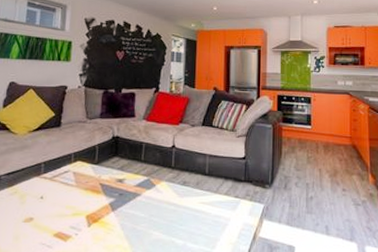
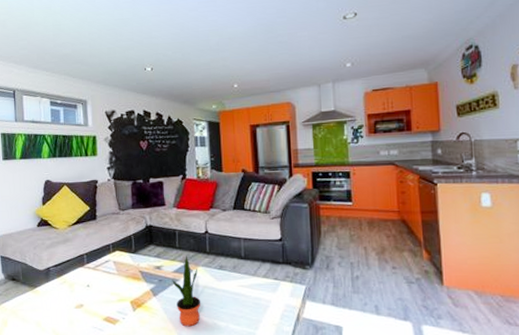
potted plant: none [133,170,161,245] -> present [172,256,201,327]

